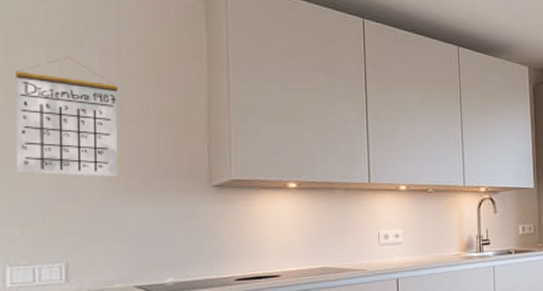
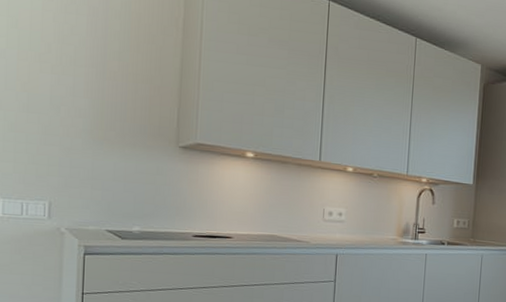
calendar: present [16,56,118,177] -> none [12,10,102,129]

